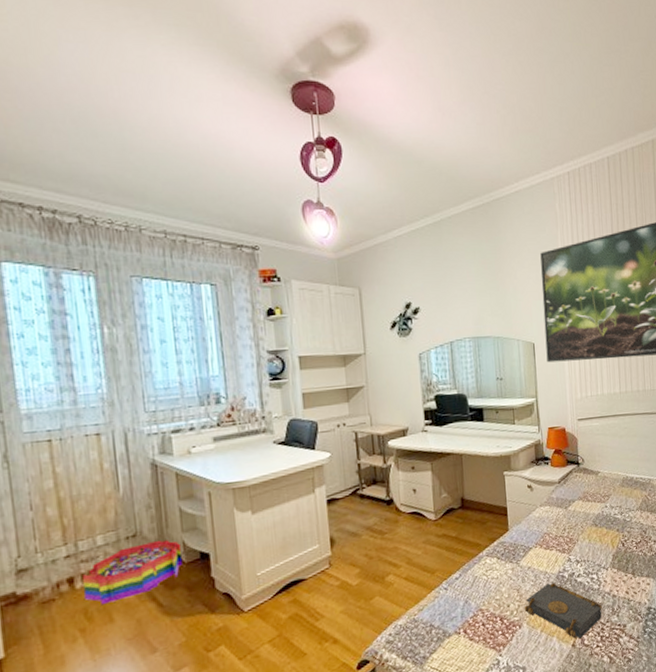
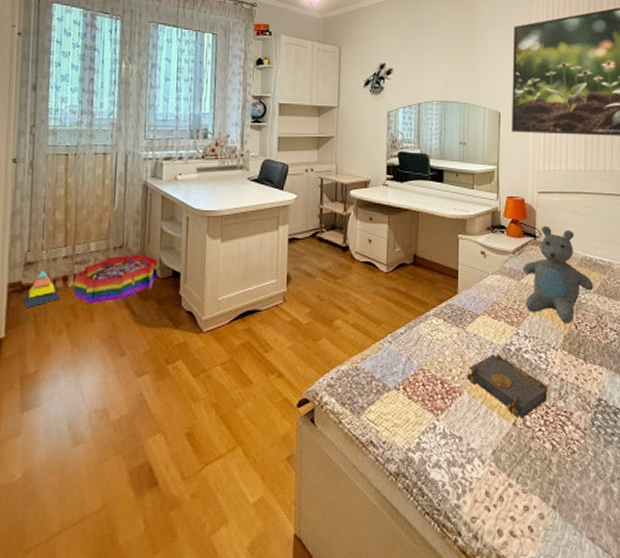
stacking toy: none [20,576,69,621] -> present [23,271,61,309]
teddy bear: none [569,451,637,543] -> present [523,225,594,324]

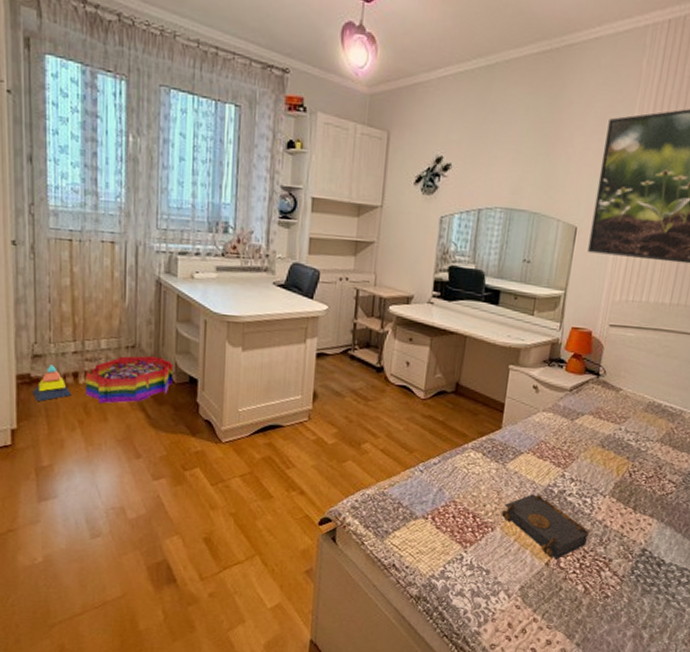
teddy bear: present [523,225,594,324] -> none [576,363,658,471]

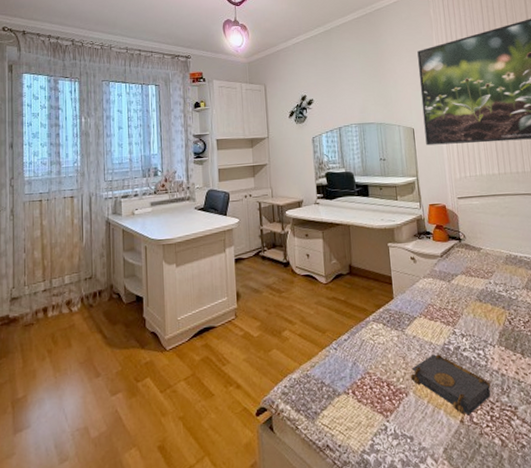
stacking toy: present [33,365,72,402] -> none [11,304,42,339]
storage bin: present [86,355,174,404] -> none [53,282,123,331]

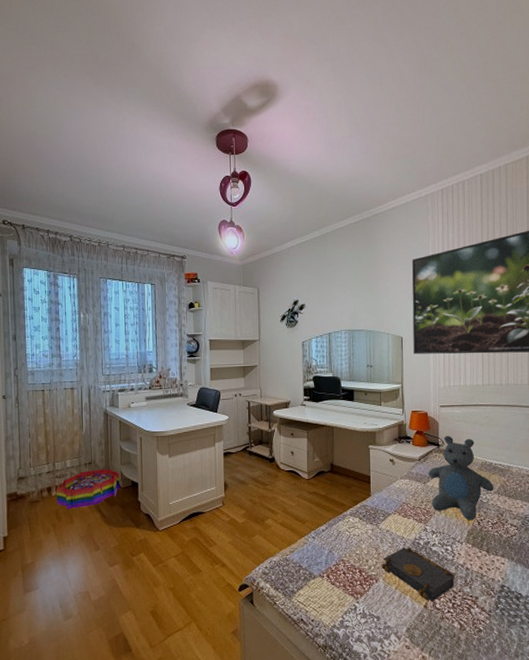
storage bin: none [53,282,123,331] -> present [57,468,120,509]
teddy bear: none [451,228,522,320] -> present [428,435,494,521]

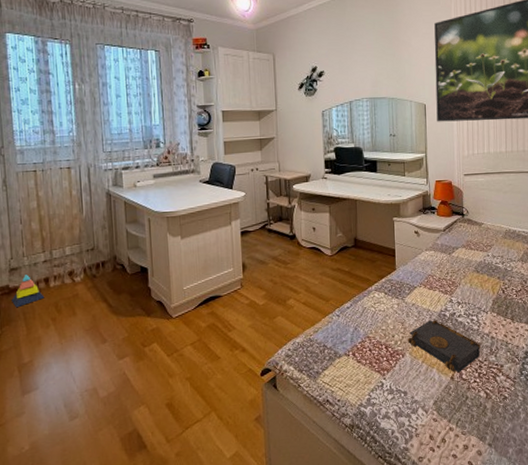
stacking toy: none [19,484,47,513] -> present [12,275,45,308]
storage bin: present [57,468,120,509] -> none [55,254,128,300]
teddy bear: present [428,435,494,521] -> none [453,204,518,290]

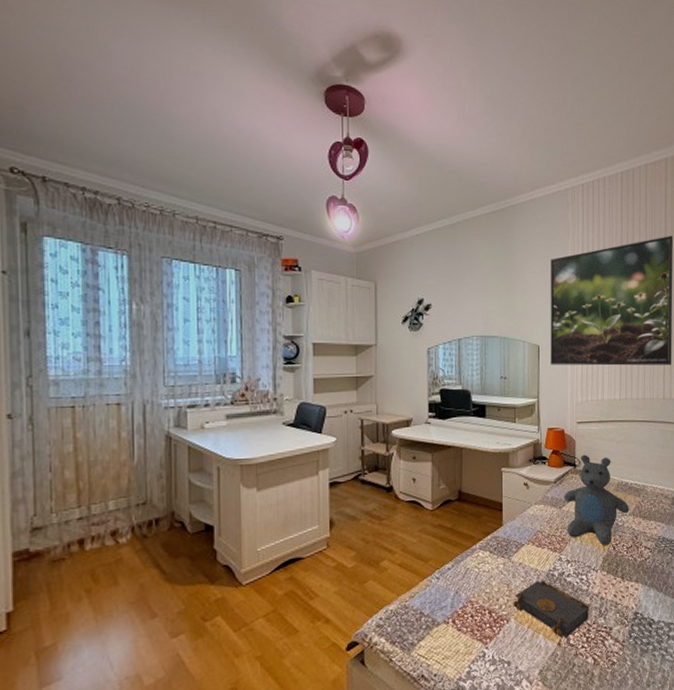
stacking toy: present [12,275,45,308] -> none [32,535,77,578]
teddy bear: none [453,204,518,290] -> present [564,454,630,546]

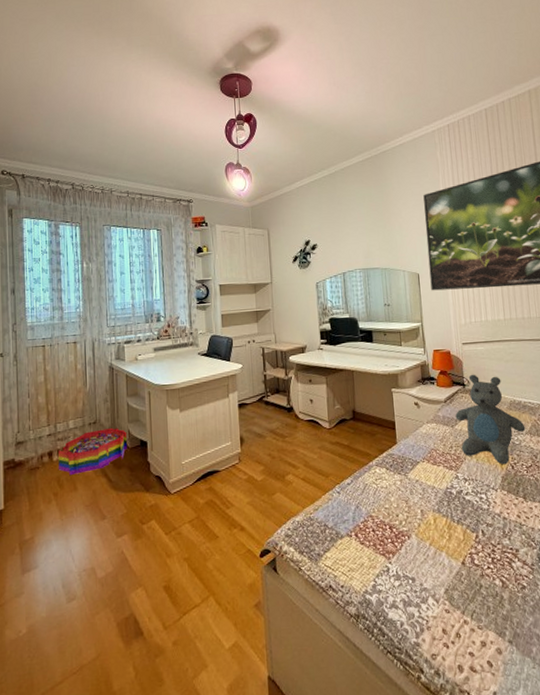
storage bin: none [93,509,188,567] -> present [58,427,128,475]
book: present [513,580,590,638] -> none [412,498,492,558]

